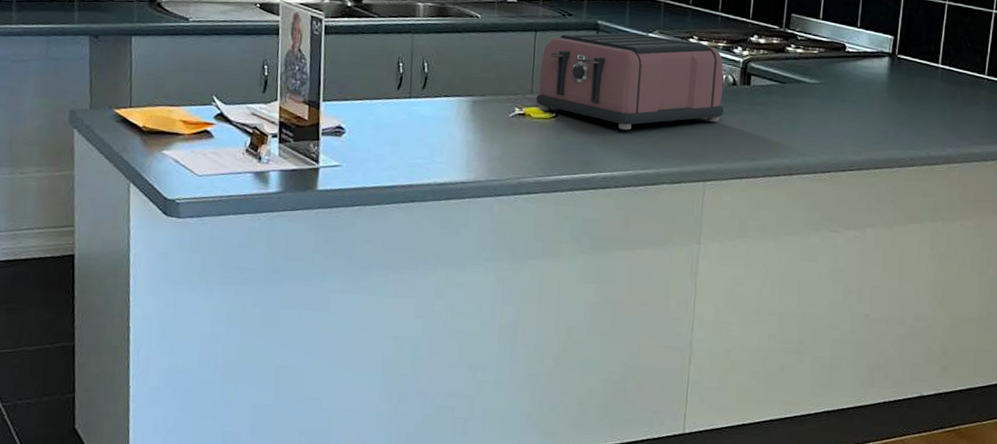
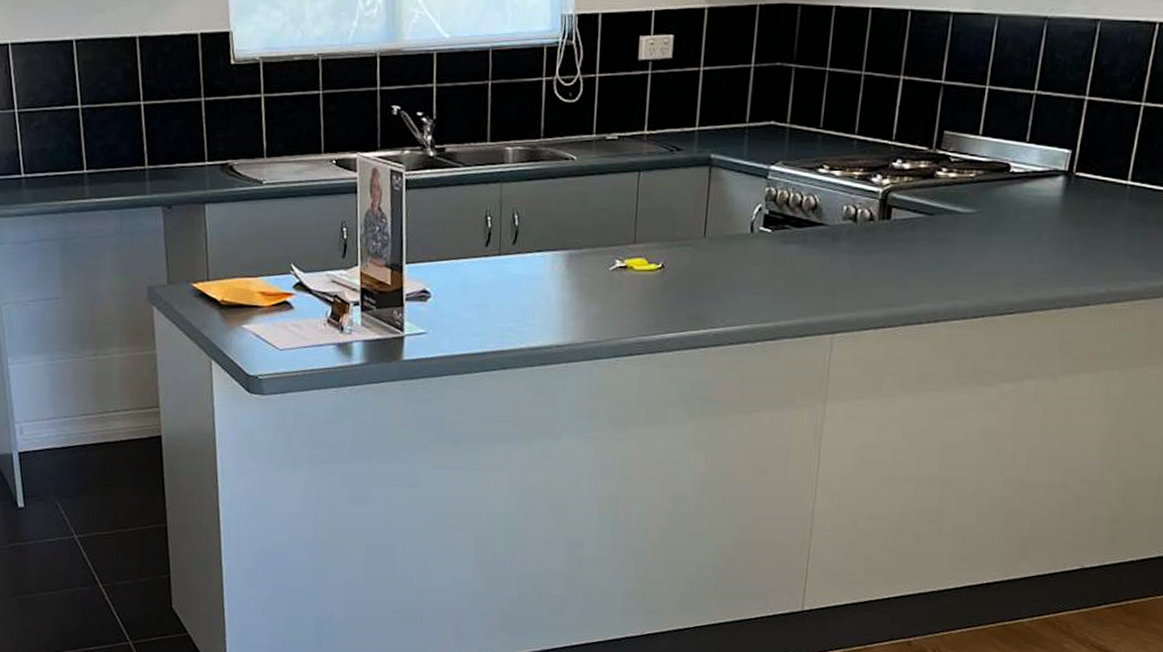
toaster: present [536,32,724,131] -> none [639,166,859,280]

